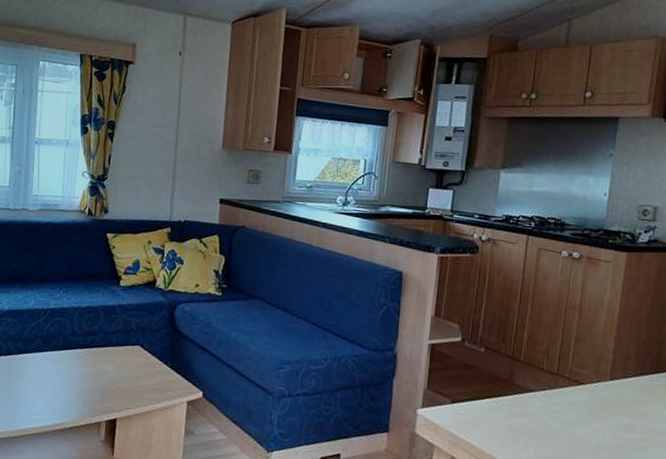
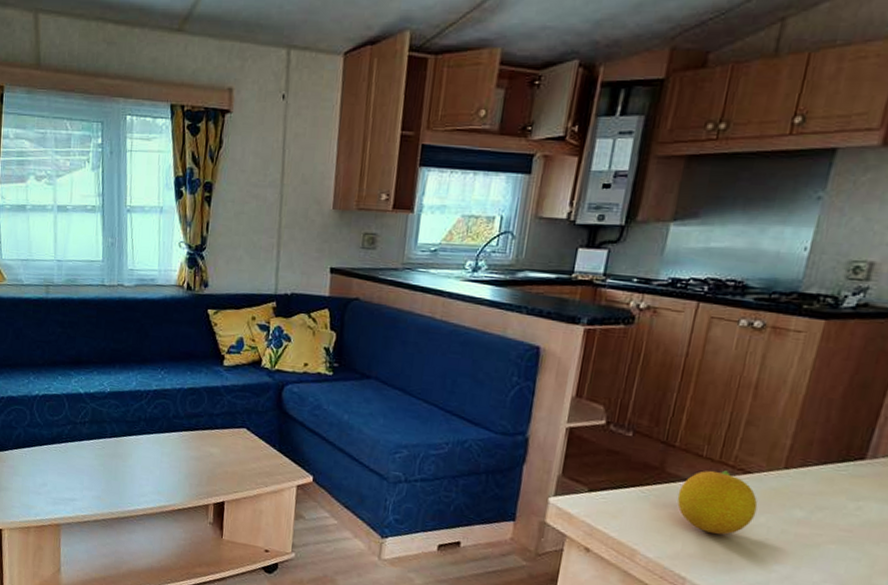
fruit: none [526,382,592,442] -> present [677,470,758,535]

